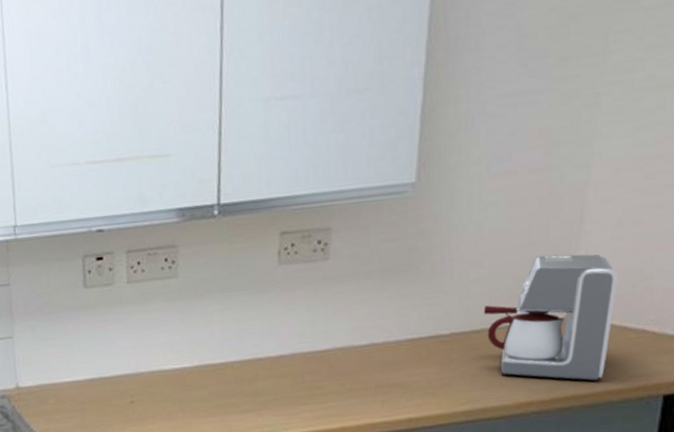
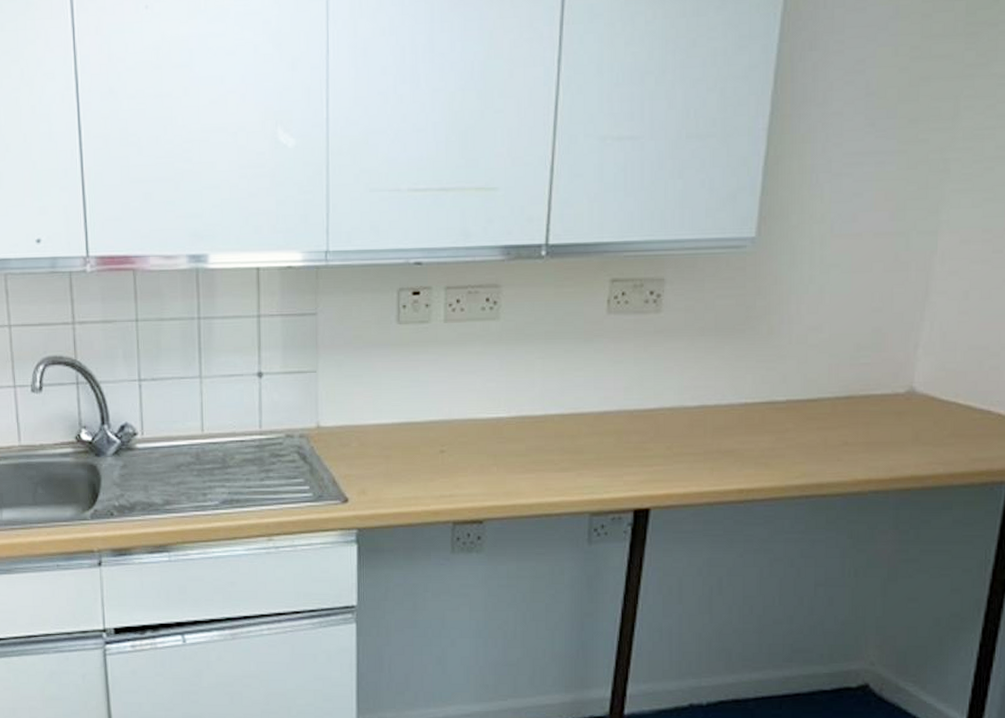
coffee maker: present [483,254,618,381] -> none [821,324,963,462]

